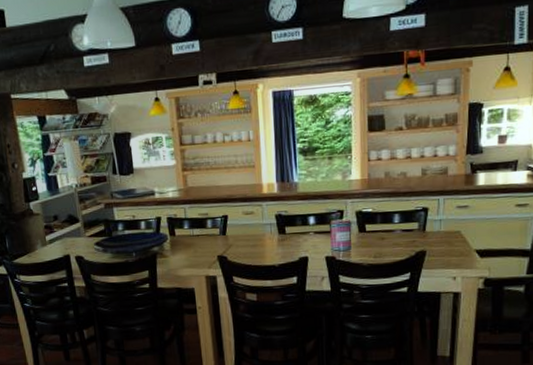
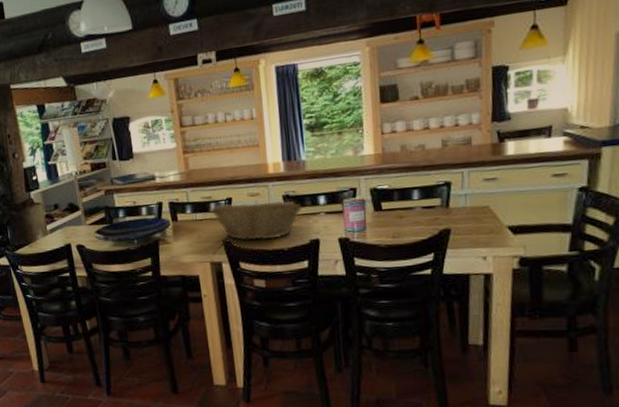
fruit basket: none [207,218,293,256] -> present [210,200,302,241]

